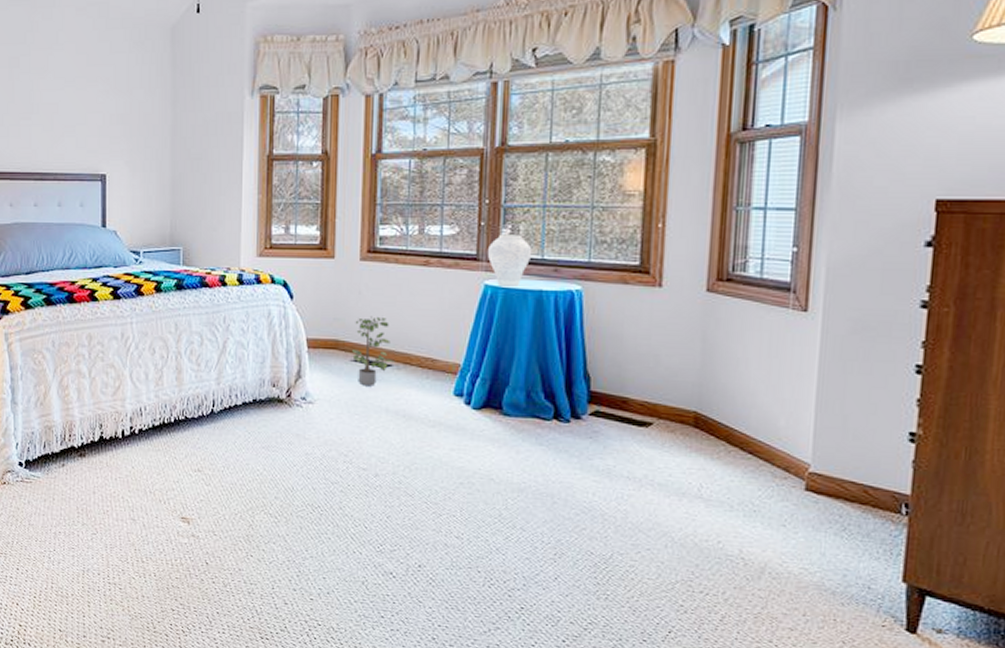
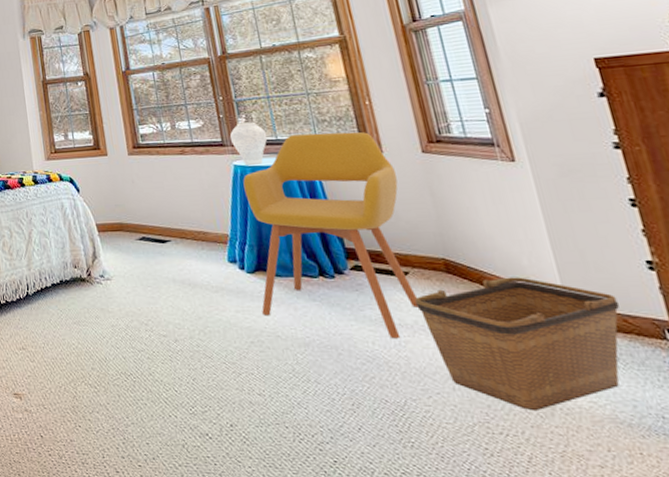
potted plant: present [352,316,395,387] -> none [133,200,172,261]
armchair: none [480,256,670,492] -> present [243,132,419,339]
bicycle basket: none [651,437,865,574] -> present [415,277,619,412]

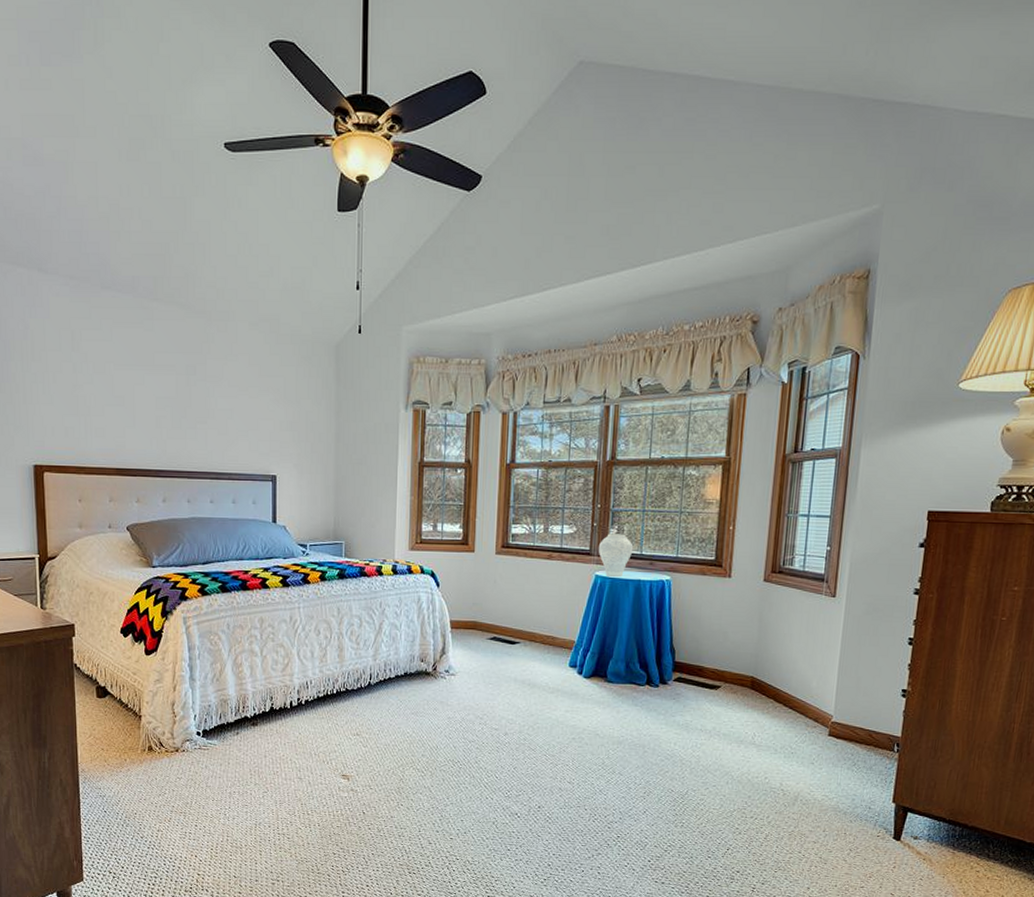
armchair: present [243,132,419,339] -> none [589,552,736,741]
bicycle basket: present [415,277,619,412] -> none [718,695,871,802]

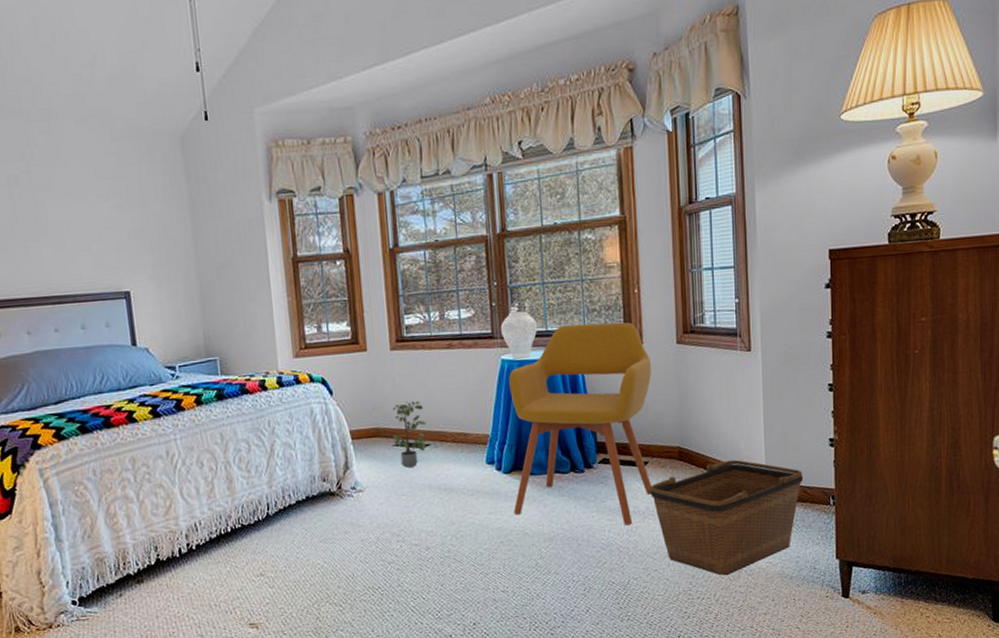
potted plant: none [488,601,522,660] -> present [392,401,432,468]
armchair: none [589,552,736,741] -> present [509,322,652,526]
bicycle basket: none [718,695,871,802] -> present [650,459,803,576]

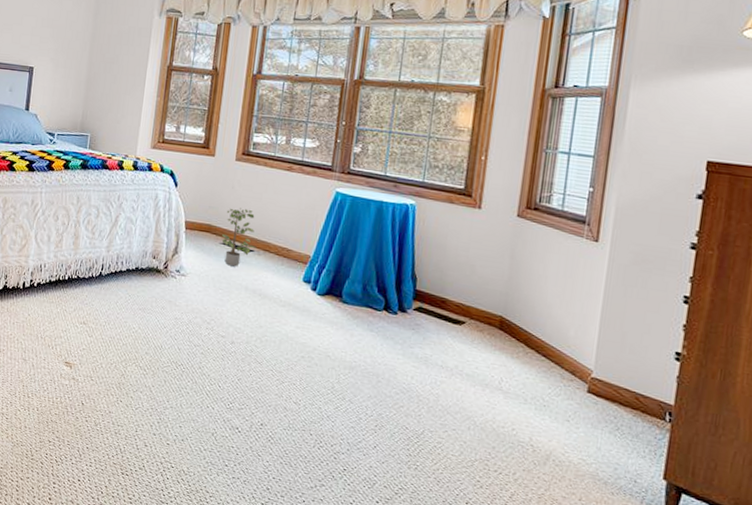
vase: present [500,311,538,360] -> none [340,151,378,197]
armchair: present [509,322,652,526] -> none [320,174,486,378]
bicycle basket: present [650,459,803,576] -> none [462,341,638,459]

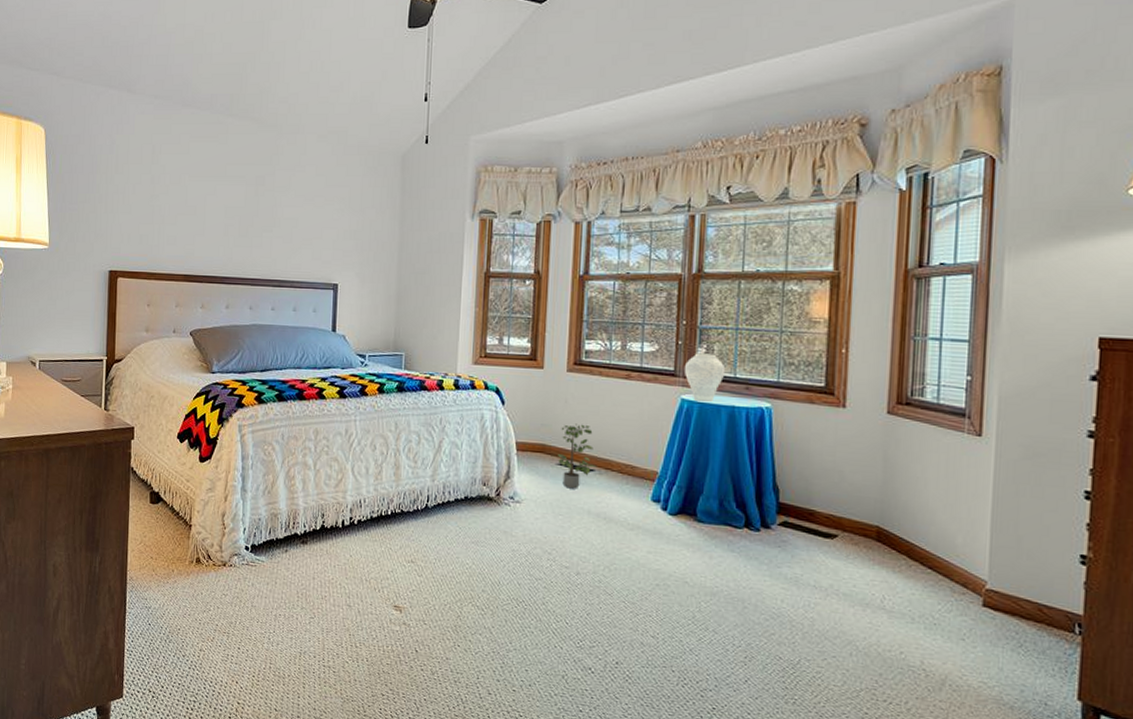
vase: none [340,151,378,197] -> present [683,353,726,403]

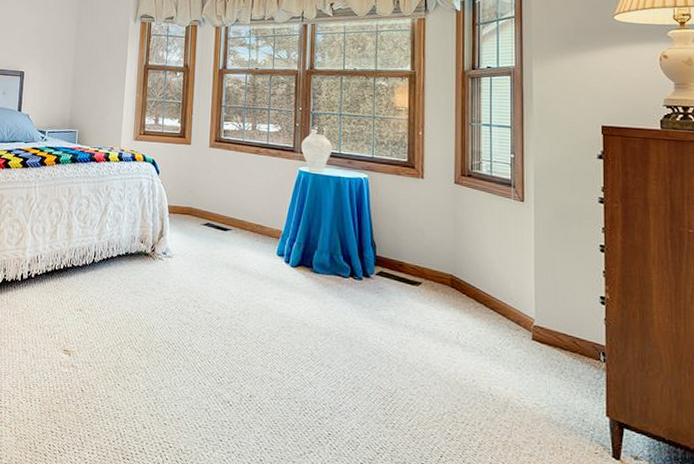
potted plant: present [558,423,597,489] -> none [202,190,233,246]

